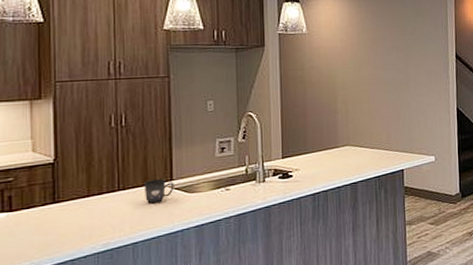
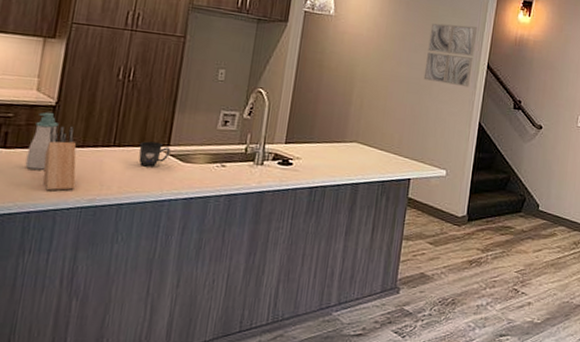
soap bottle: none [34,169,60,227] -> present [25,112,58,170]
knife block: none [52,178,88,244] -> present [43,126,77,191]
wall art: none [398,22,442,79] -> present [423,22,478,88]

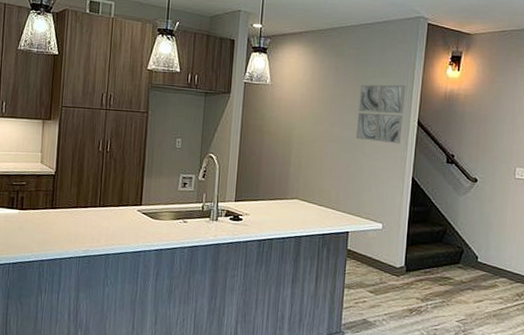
soap bottle: present [25,112,58,170] -> none [37,180,58,227]
knife block: present [43,126,77,191] -> none [50,190,74,244]
mug: present [138,141,171,167] -> none [118,202,143,224]

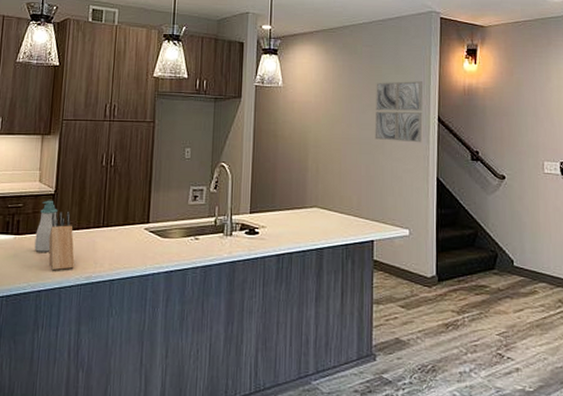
soap bottle: none [37,180,58,227] -> present [34,200,58,252]
knife block: none [50,190,74,244] -> present [48,211,75,271]

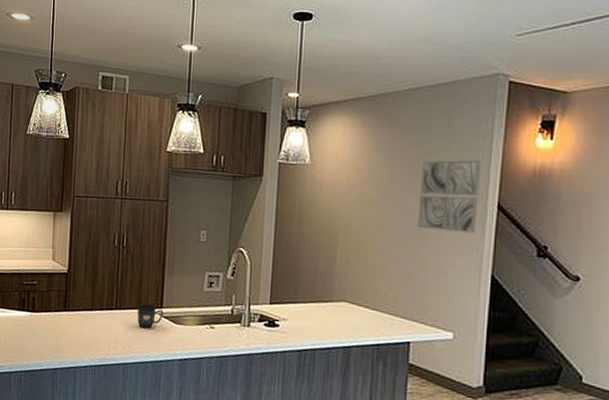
soap bottle: present [34,200,58,252] -> none [49,279,71,331]
knife block: present [48,211,75,271] -> none [63,291,89,351]
mug: none [124,220,150,244] -> present [137,304,164,329]

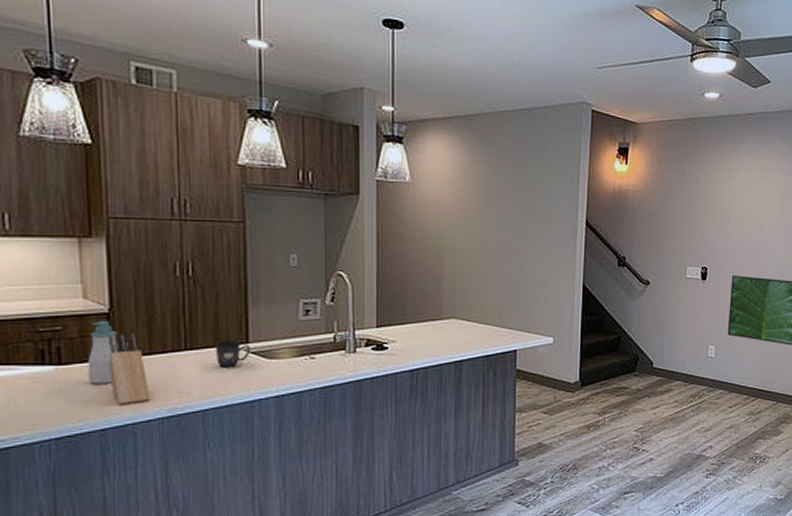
soap bottle: none [49,279,71,331] -> present [87,320,117,384]
knife block: none [63,291,89,351] -> present [107,333,150,405]
wall art: present [417,160,482,234] -> none [518,180,572,248]

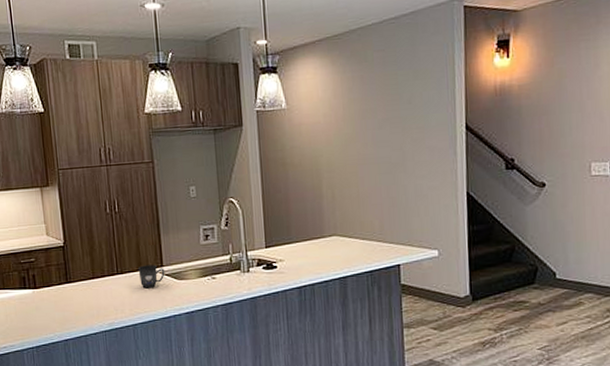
soap bottle: present [87,320,117,384] -> none [52,252,71,303]
knife block: present [107,333,150,405] -> none [64,261,96,320]

